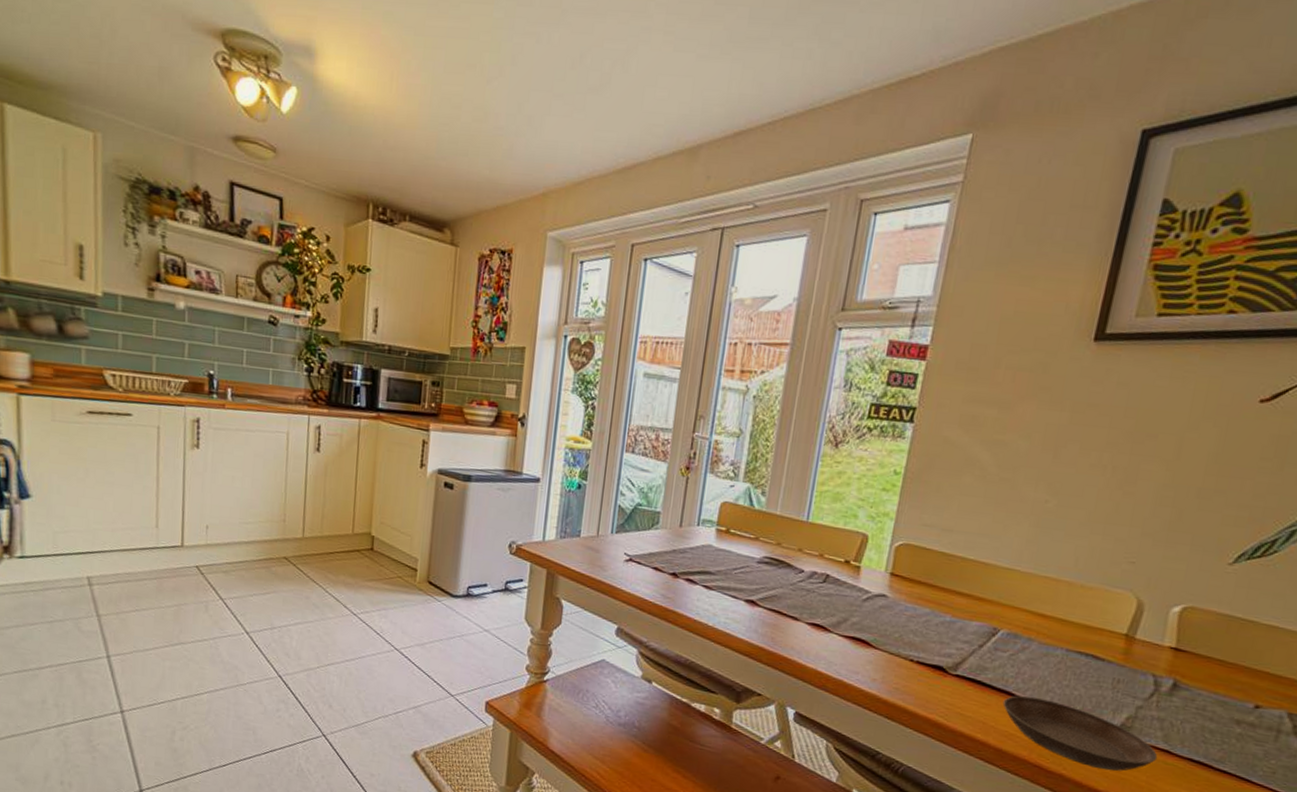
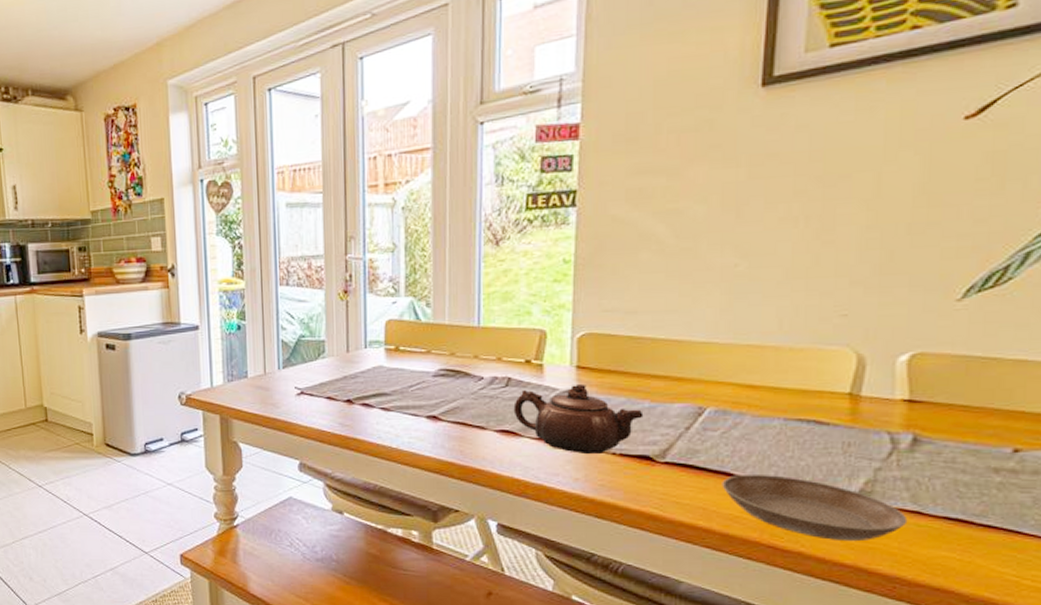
teapot: none [826,588,944,659] -> present [513,383,644,455]

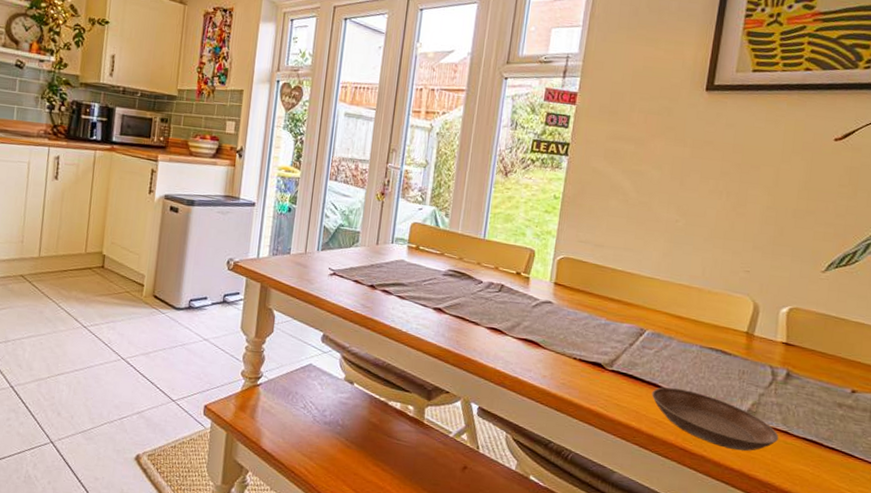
teapot: present [513,383,644,455] -> none [502,297,600,357]

